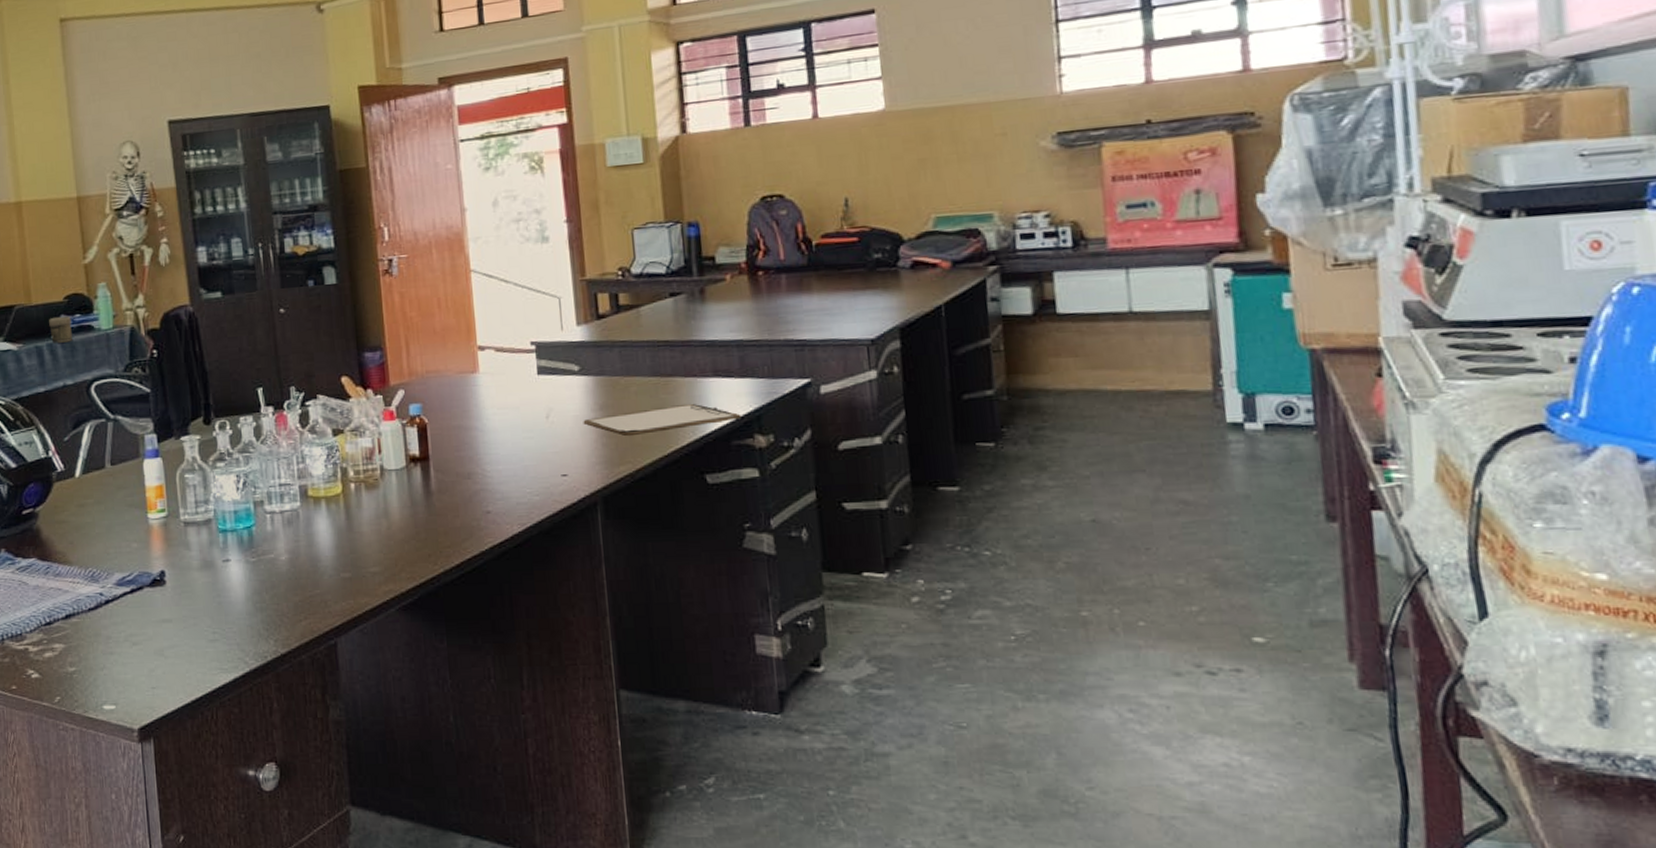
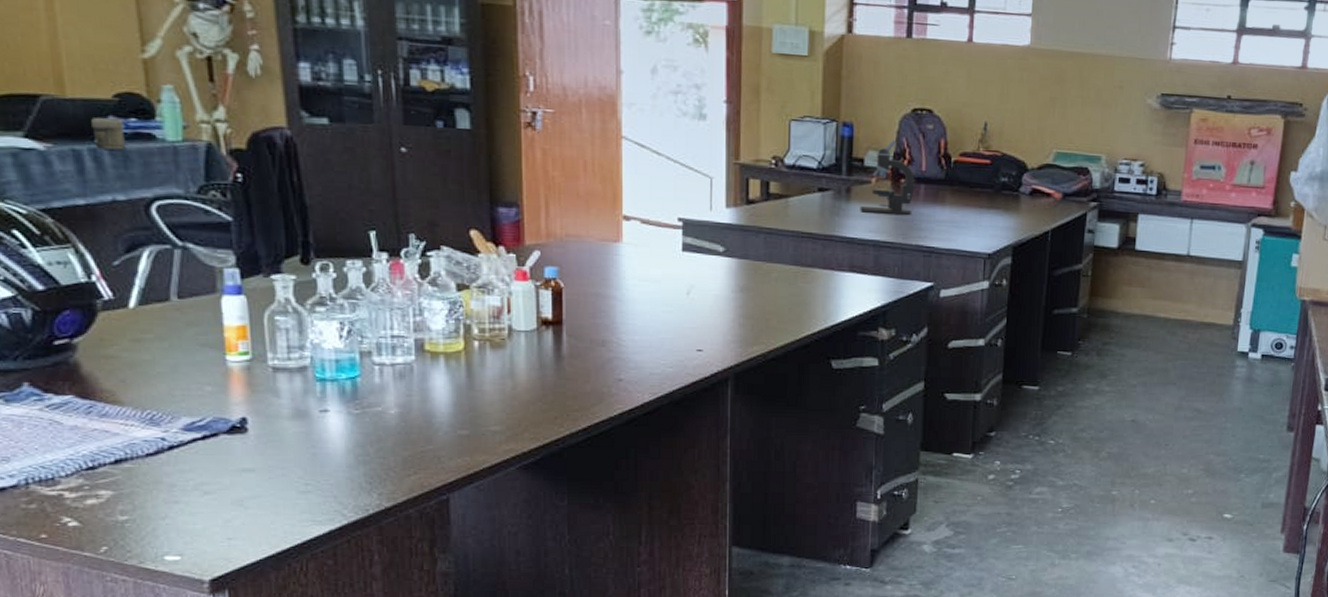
clipboard: present [583,404,741,437] -> none [723,294,869,320]
microscope: none [716,232,776,312] -> present [860,140,915,216]

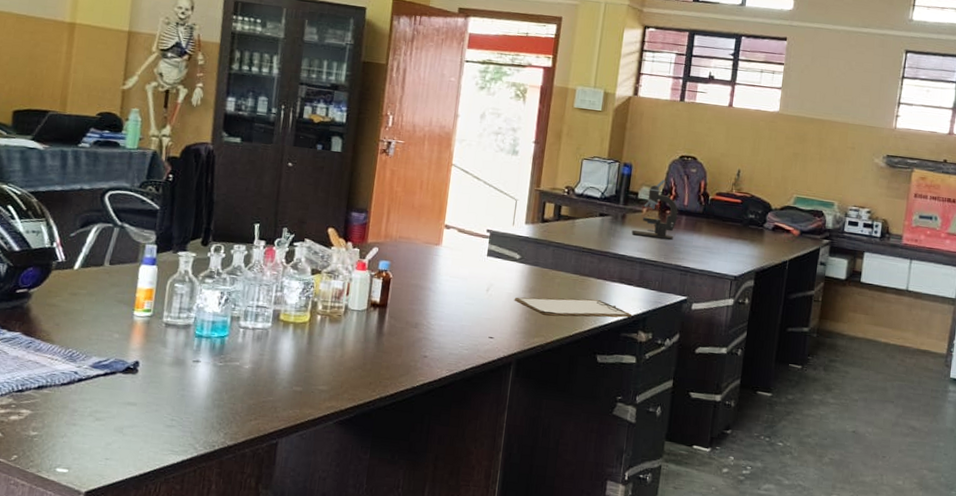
jar: present [91,117,125,150] -> none [77,129,100,153]
clipboard: none [723,294,869,320] -> present [514,297,632,318]

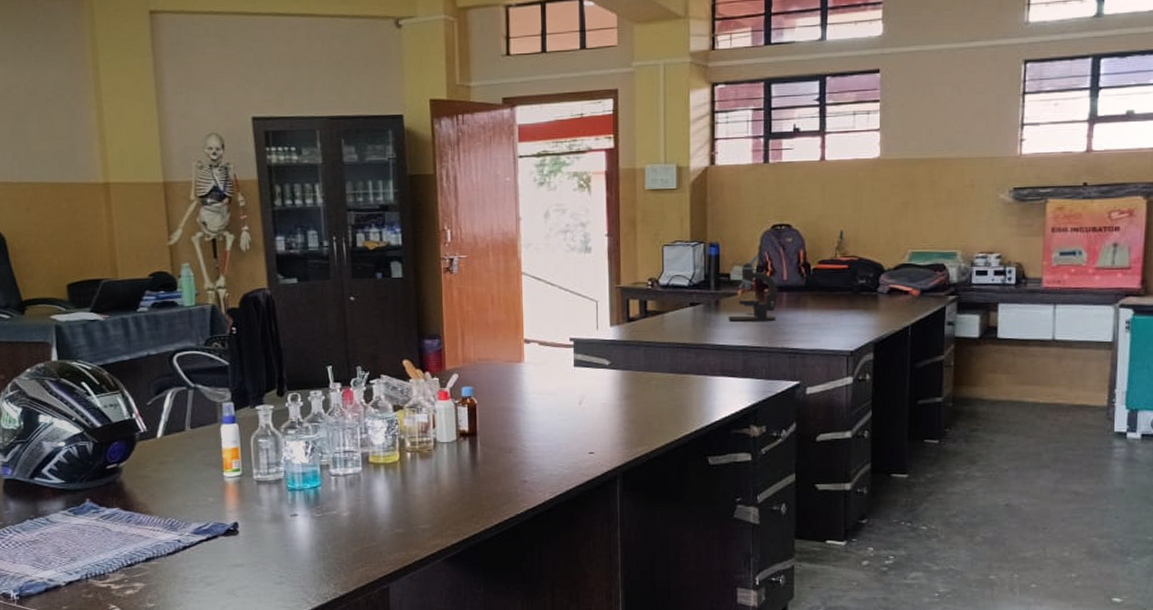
clipboard: present [514,297,632,318] -> none [610,398,741,423]

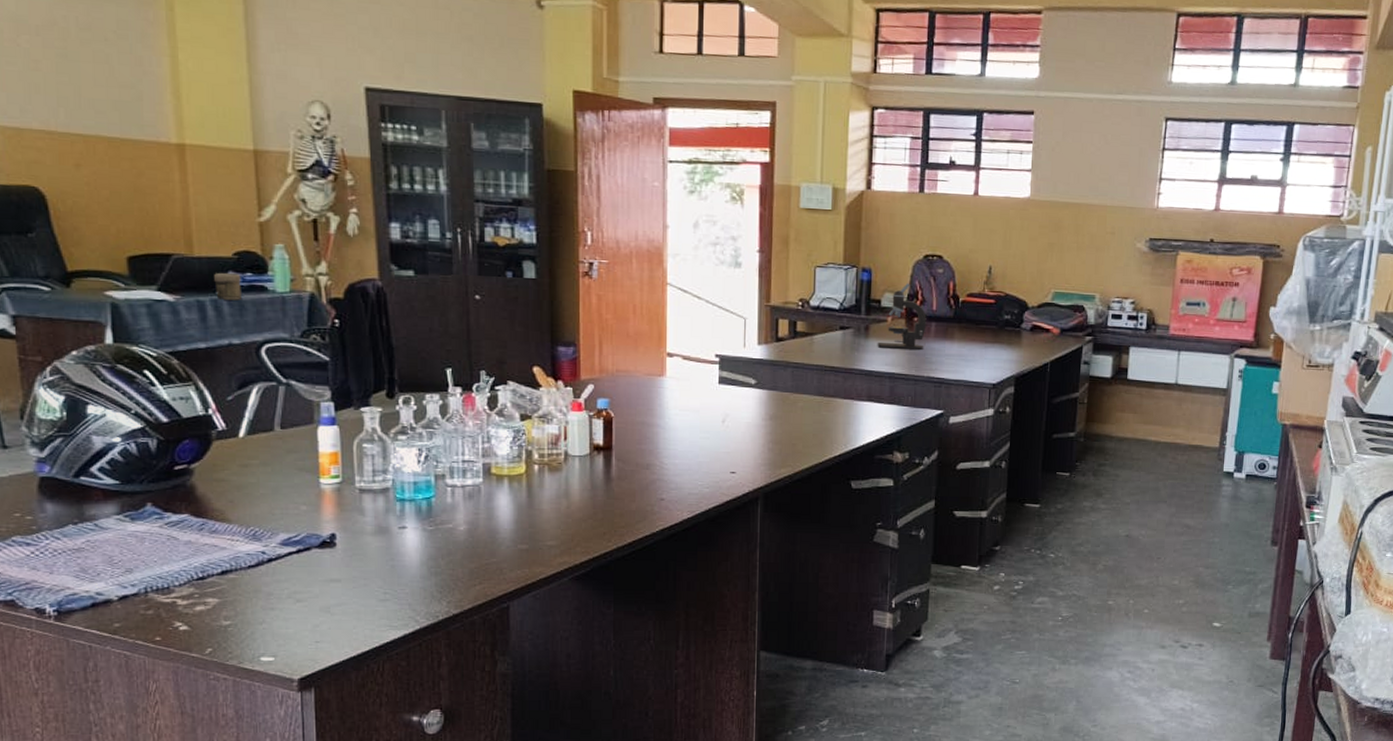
jar: none [134,291,156,316] -> present [214,272,241,300]

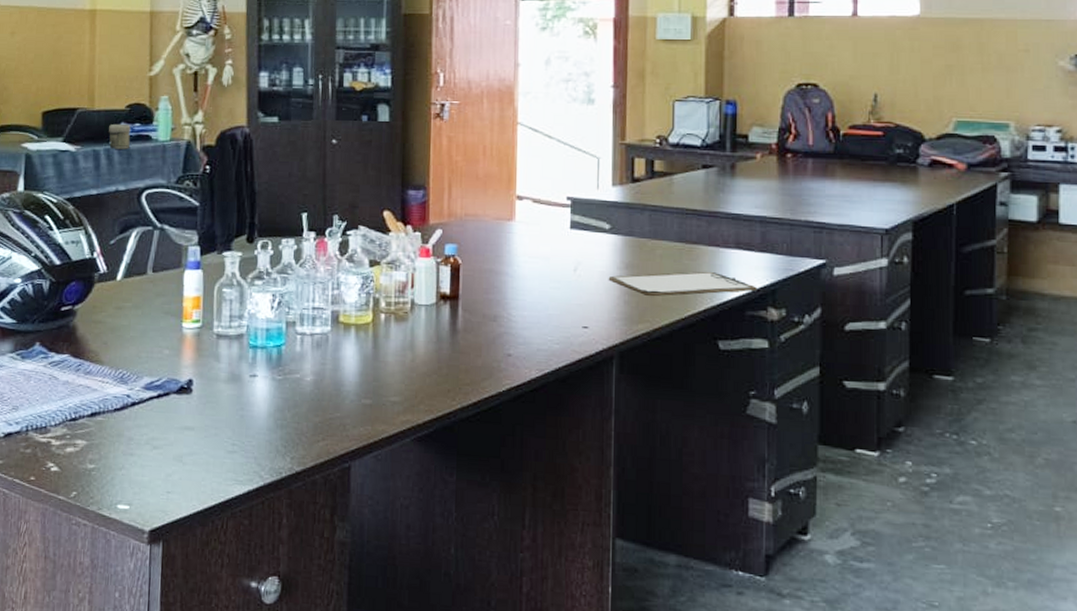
clipboard: none [754,422,885,444] -> present [608,272,757,297]
microscope: present [877,283,927,350] -> none [745,116,802,191]

